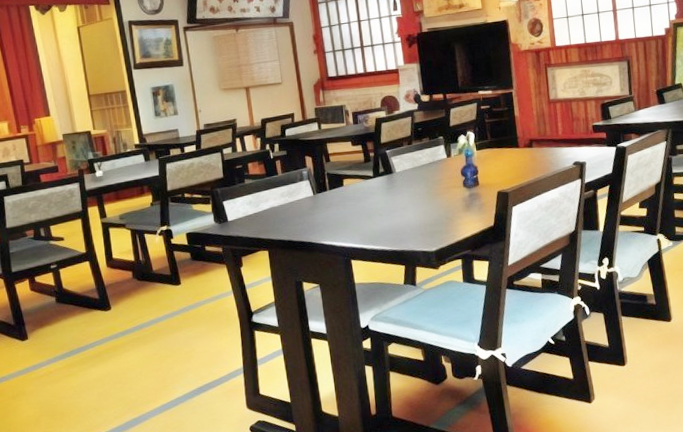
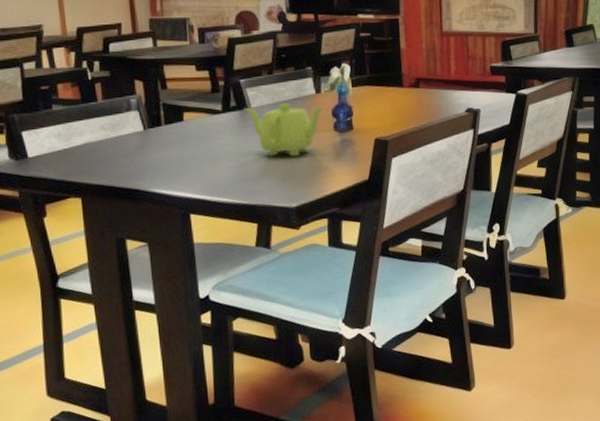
teapot: none [390,166,455,211] -> present [243,103,325,157]

